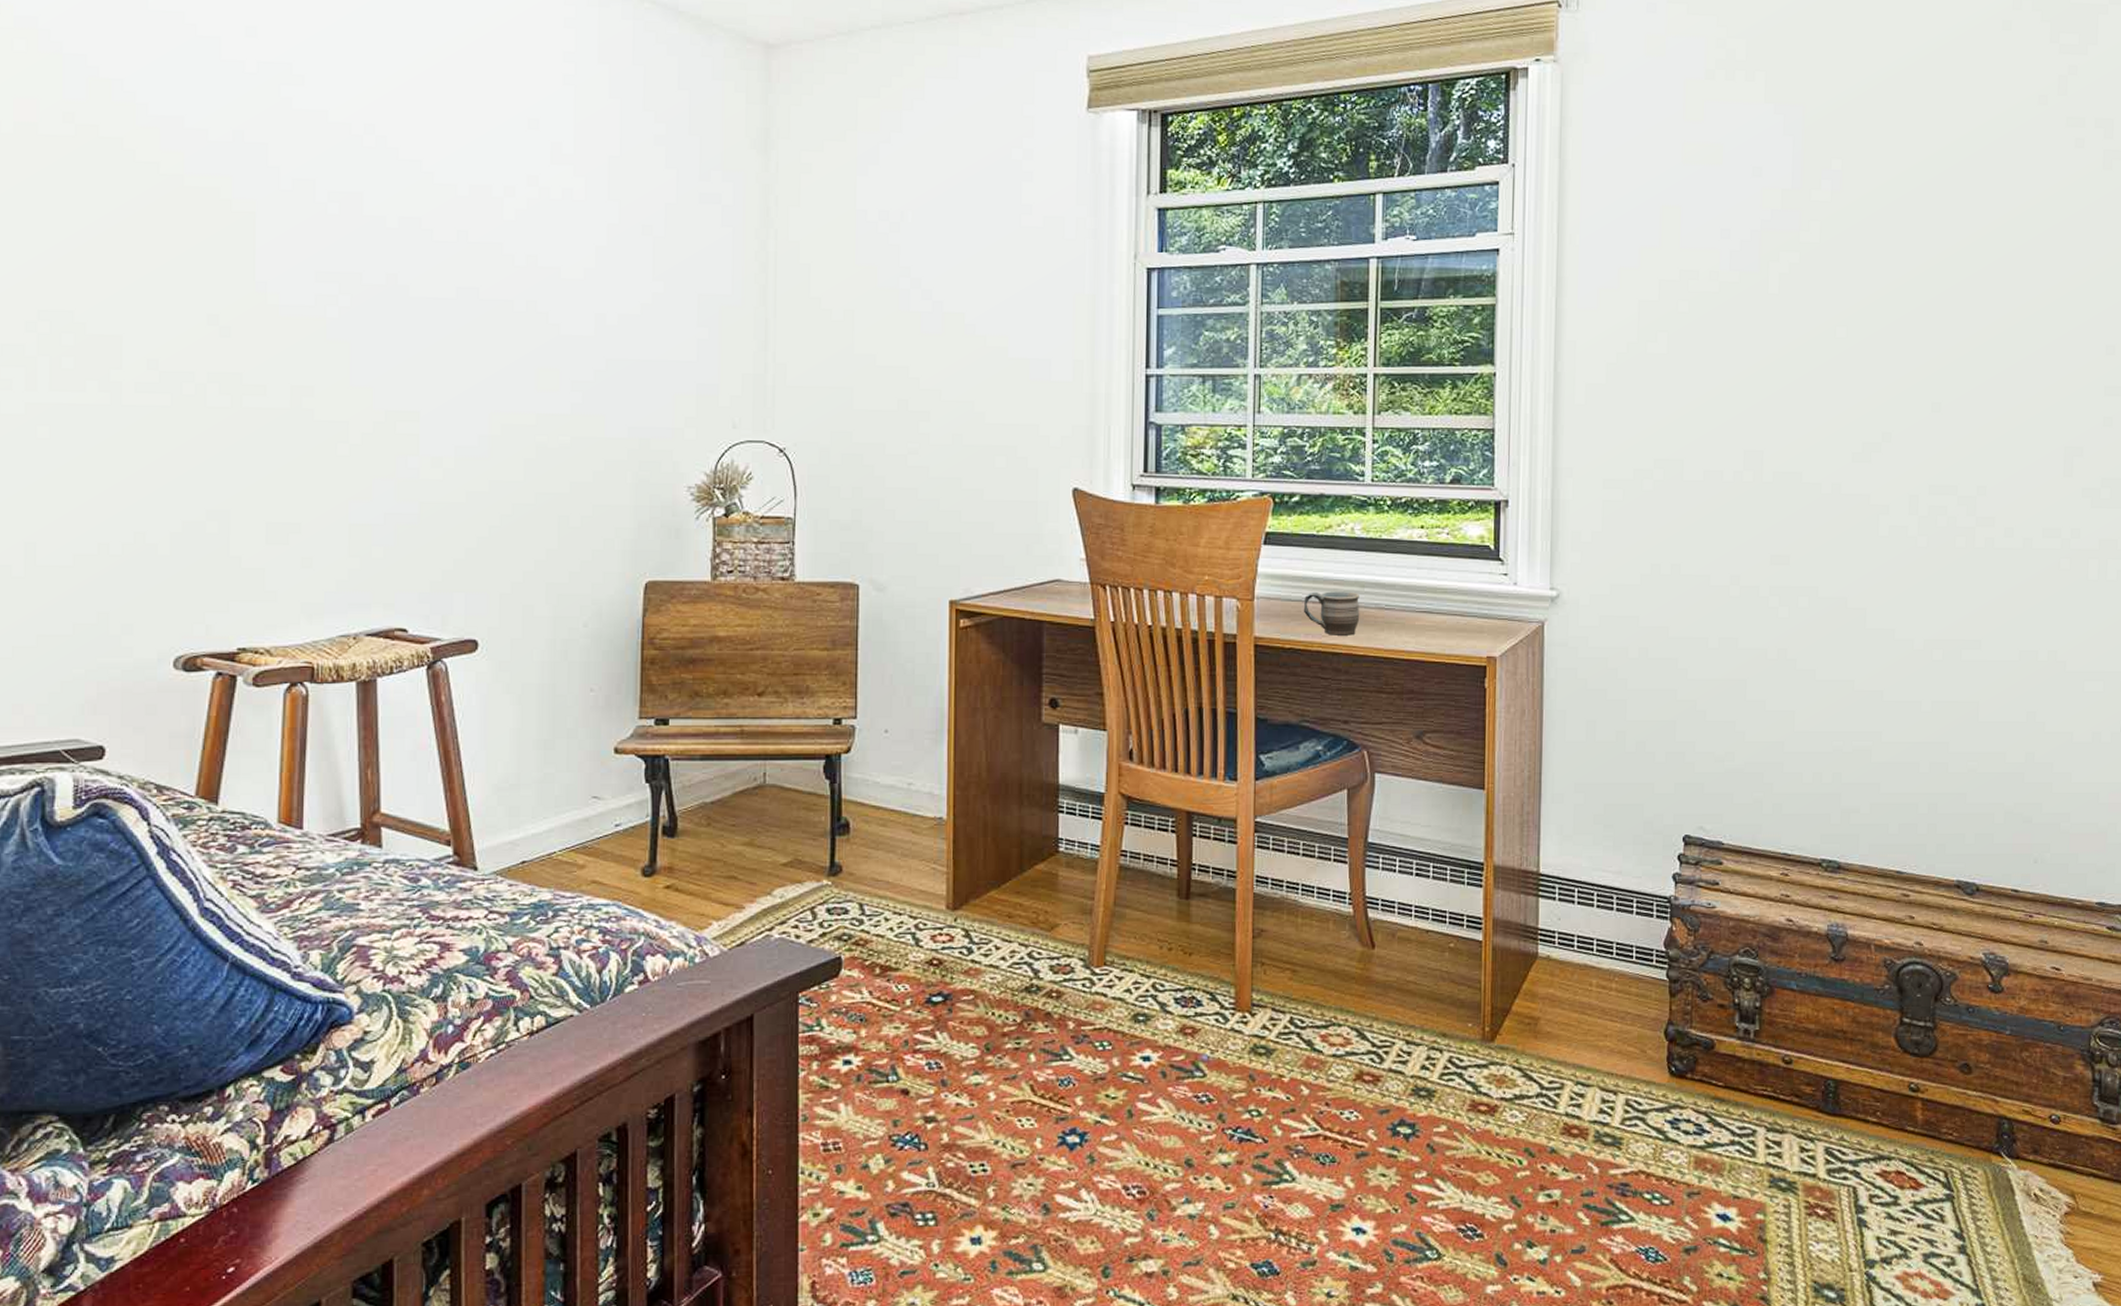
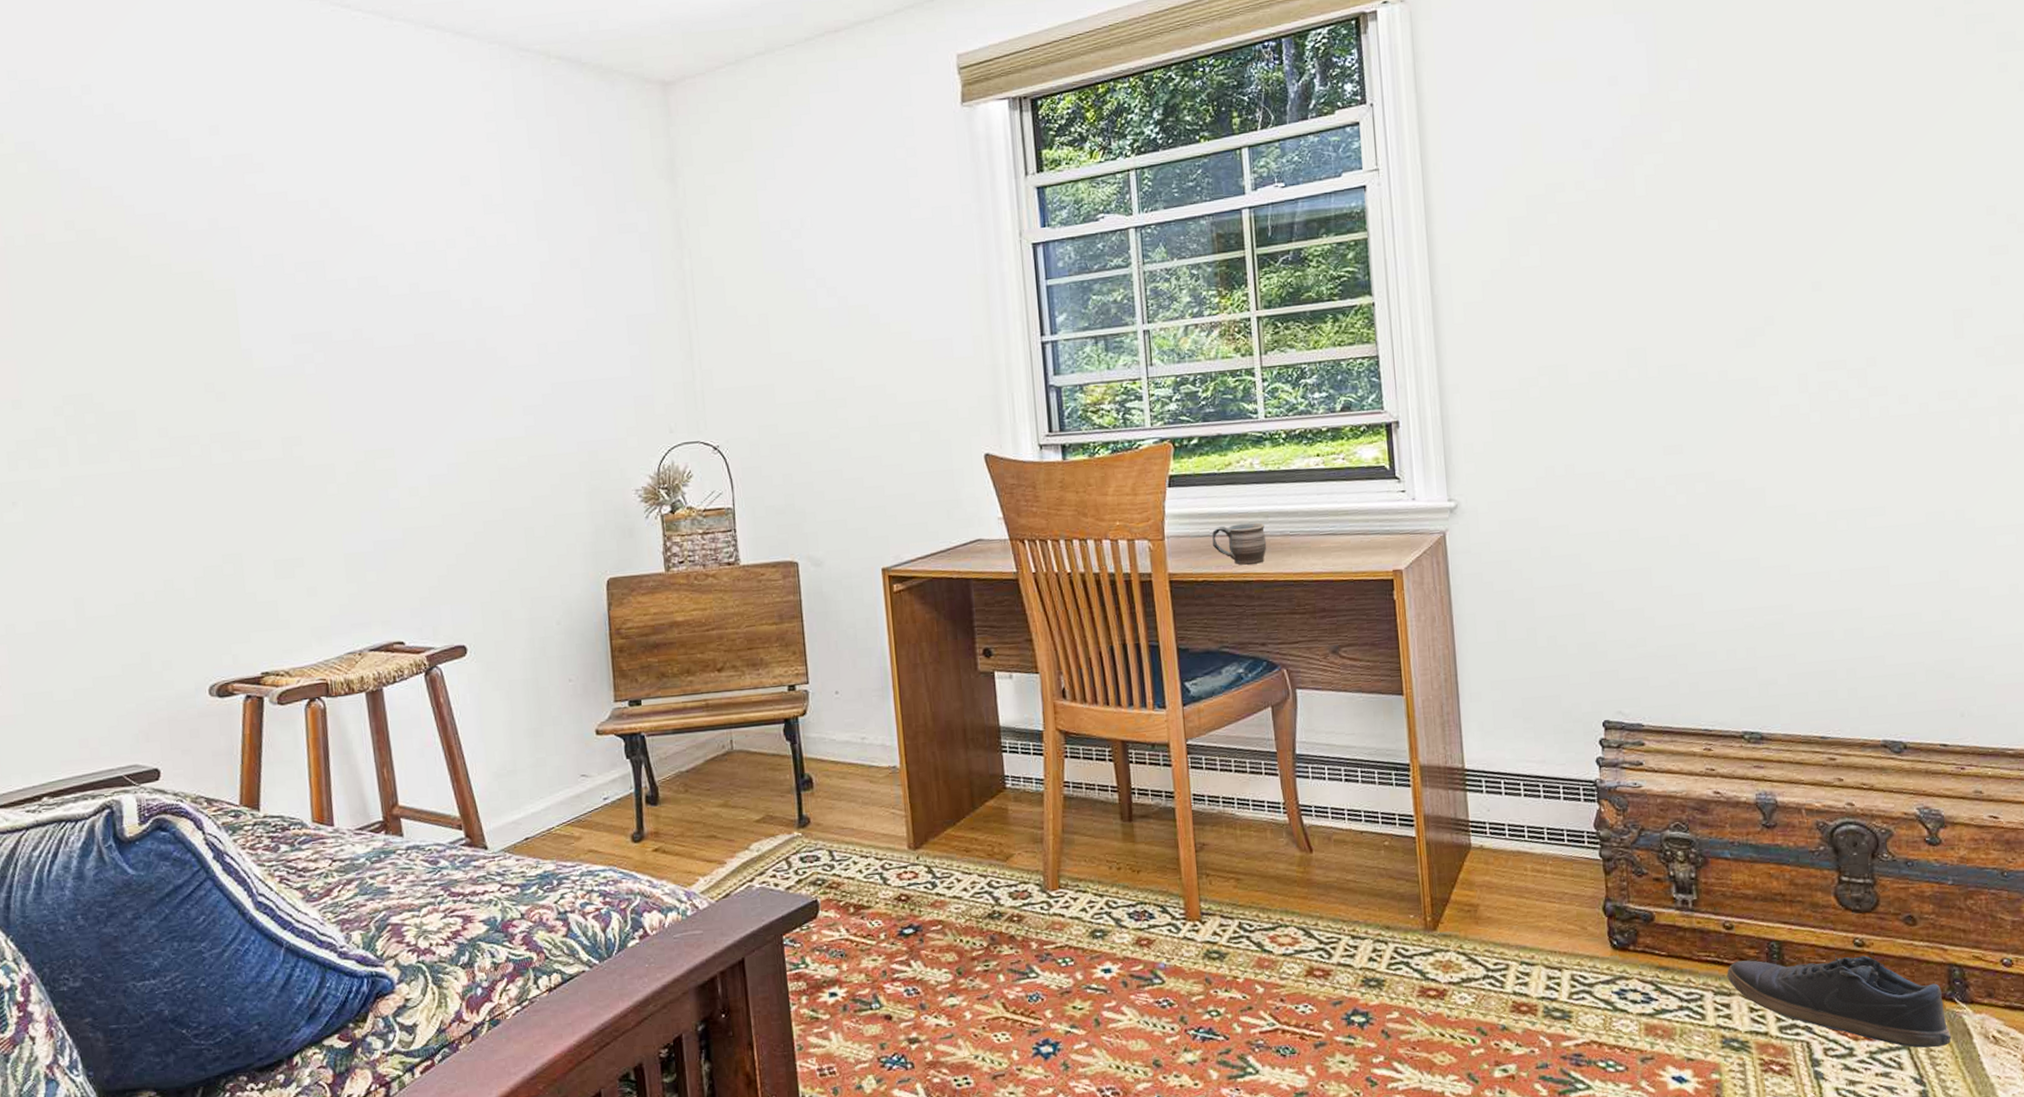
shoe: none [1781,1098,1995,1202] -> present [1727,955,1952,1048]

